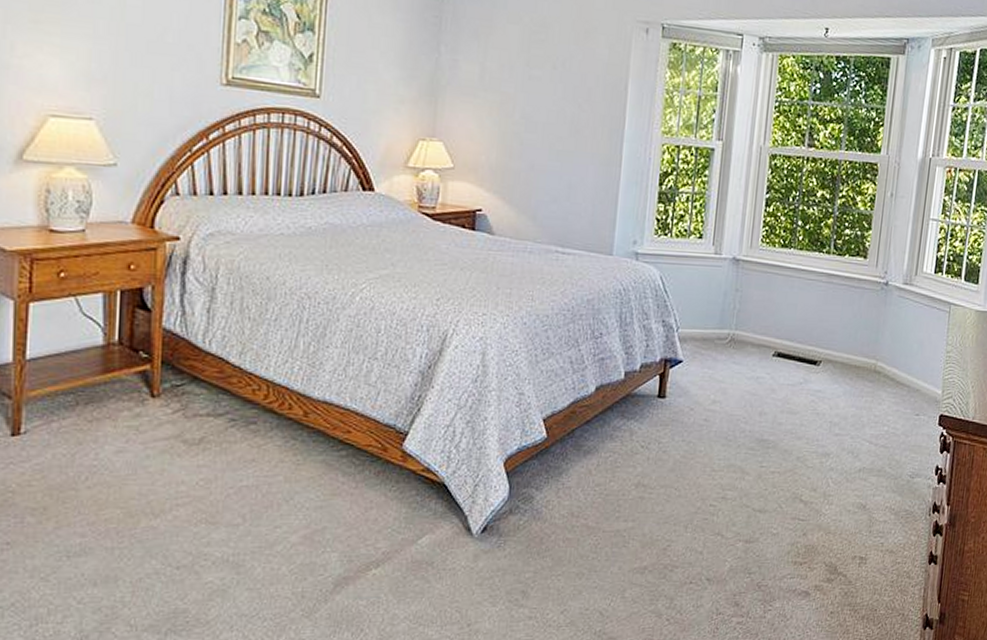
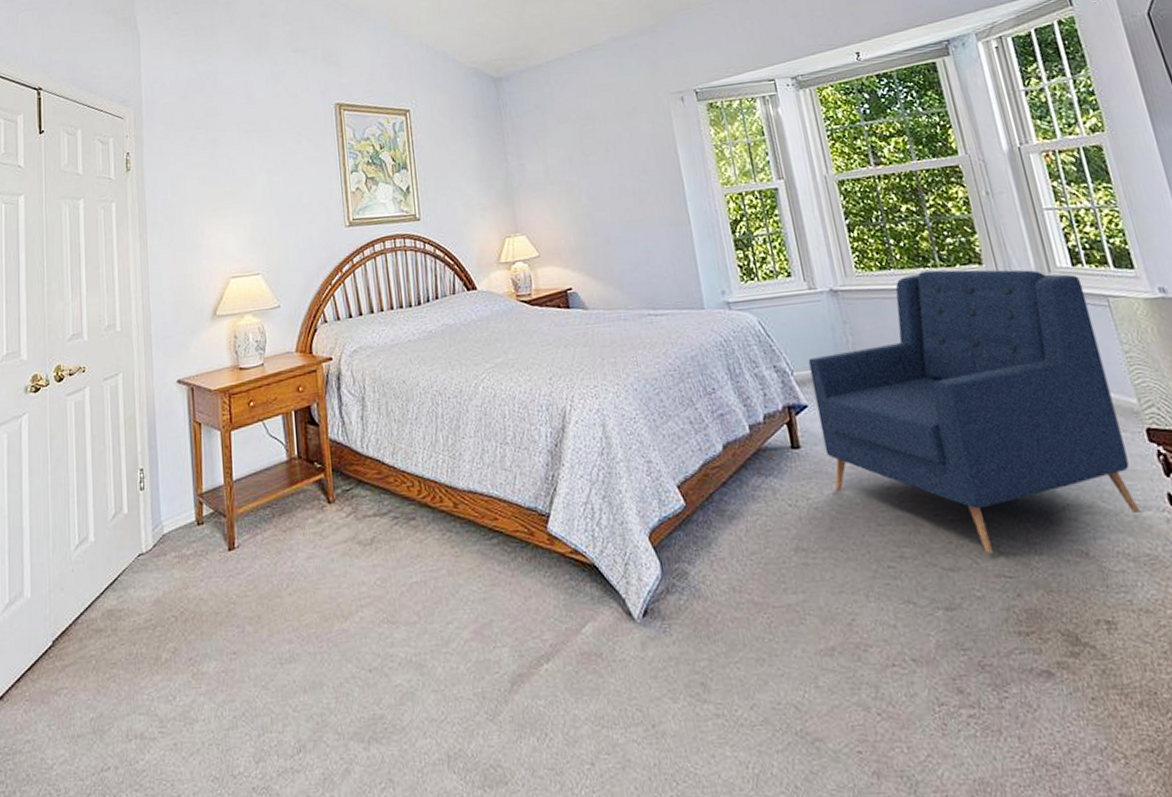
armchair: none [686,255,936,500] -> present [808,269,1141,553]

